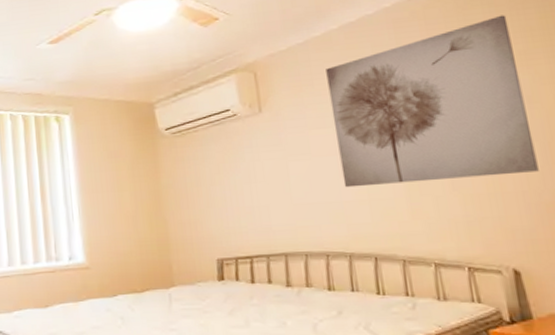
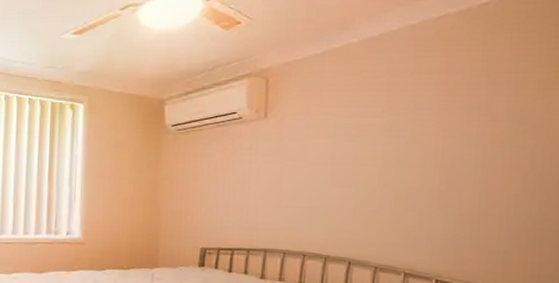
wall art: present [326,15,539,188] -> none [333,42,535,200]

